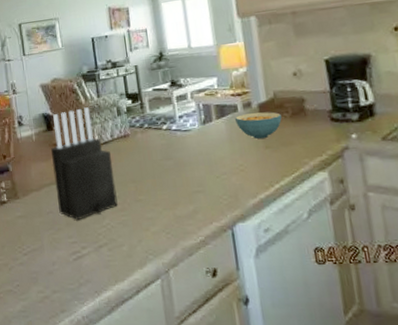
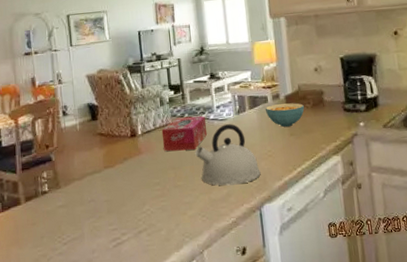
knife block: present [50,107,118,221] -> none [94,98,158,208]
tissue box: none [119,126,170,164] -> present [161,116,208,151]
kettle: none [156,135,232,202] -> present [195,124,261,186]

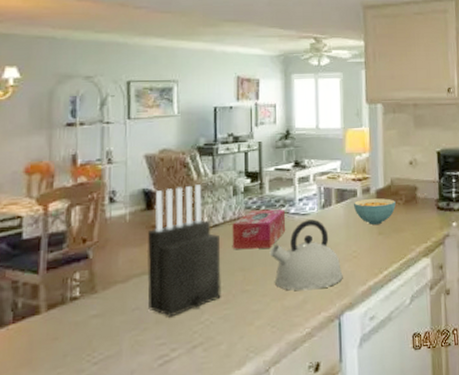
knife block: none [94,98,158,208] -> present [146,184,221,318]

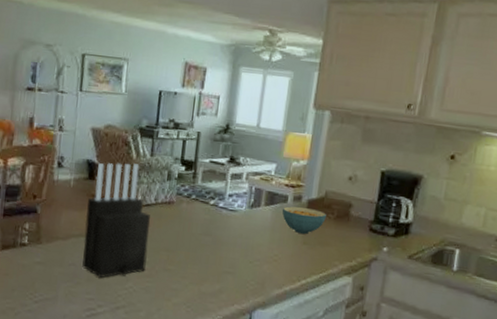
tissue box: present [232,209,286,250] -> none [160,197,214,236]
kettle: present [269,219,343,291] -> none [194,216,261,283]

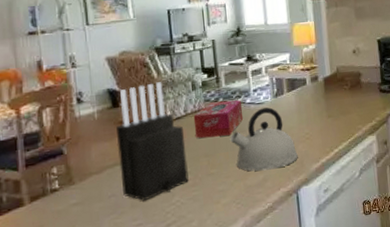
tissue box: none [160,197,214,236] -> present [193,100,244,138]
kettle: none [194,216,261,283] -> present [230,107,298,171]
cereal bowl: present [282,206,326,234] -> none [303,85,342,109]

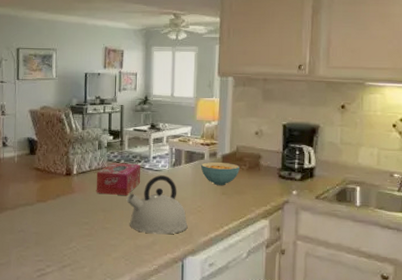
knife block: present [115,82,189,202] -> none [30,137,87,241]
cereal bowl: none [303,85,342,109] -> present [200,162,239,185]

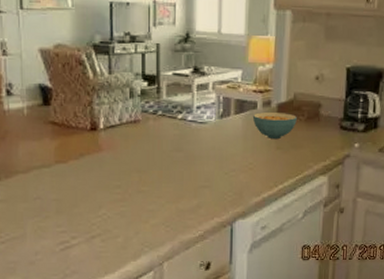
tissue box: present [96,163,141,195] -> none [128,114,183,153]
kettle: present [126,175,188,235] -> none [165,128,238,196]

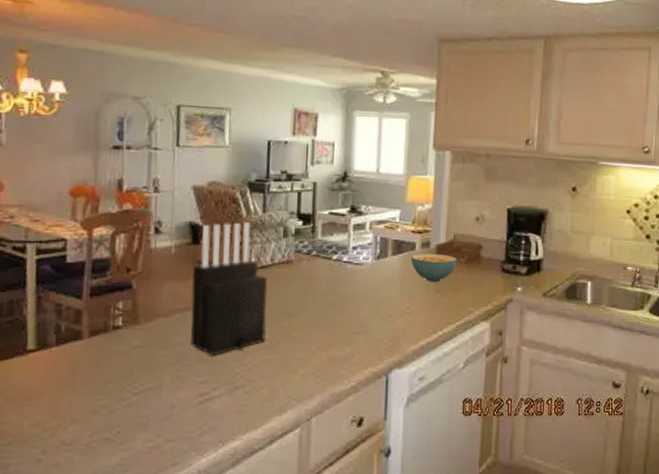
knife block: none [45,84,118,209] -> present [190,222,268,356]

